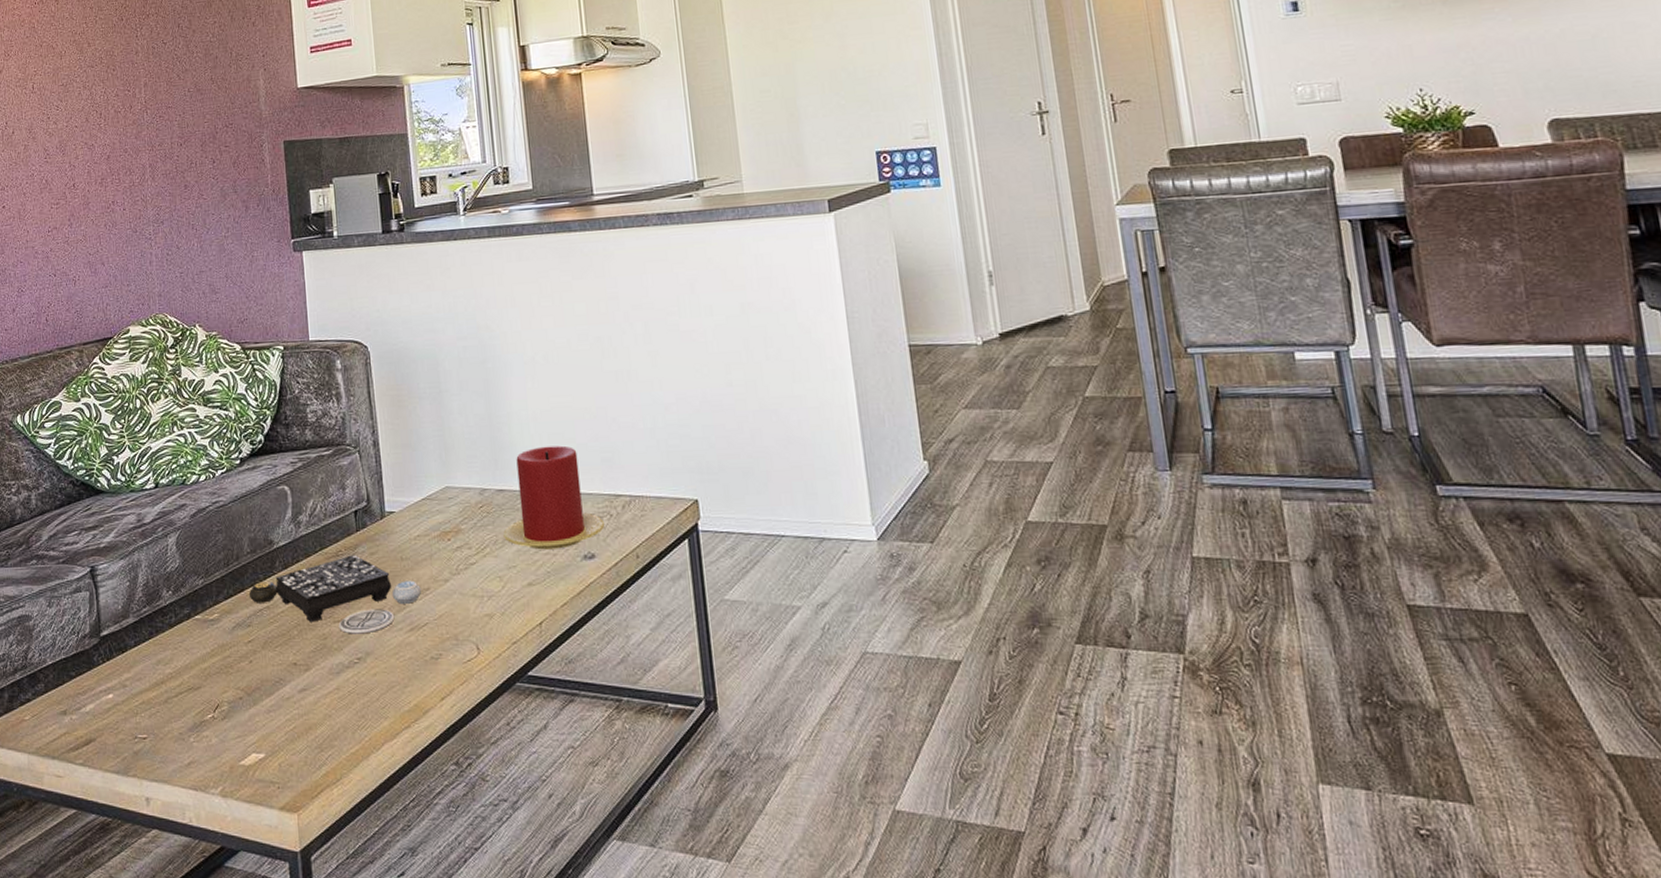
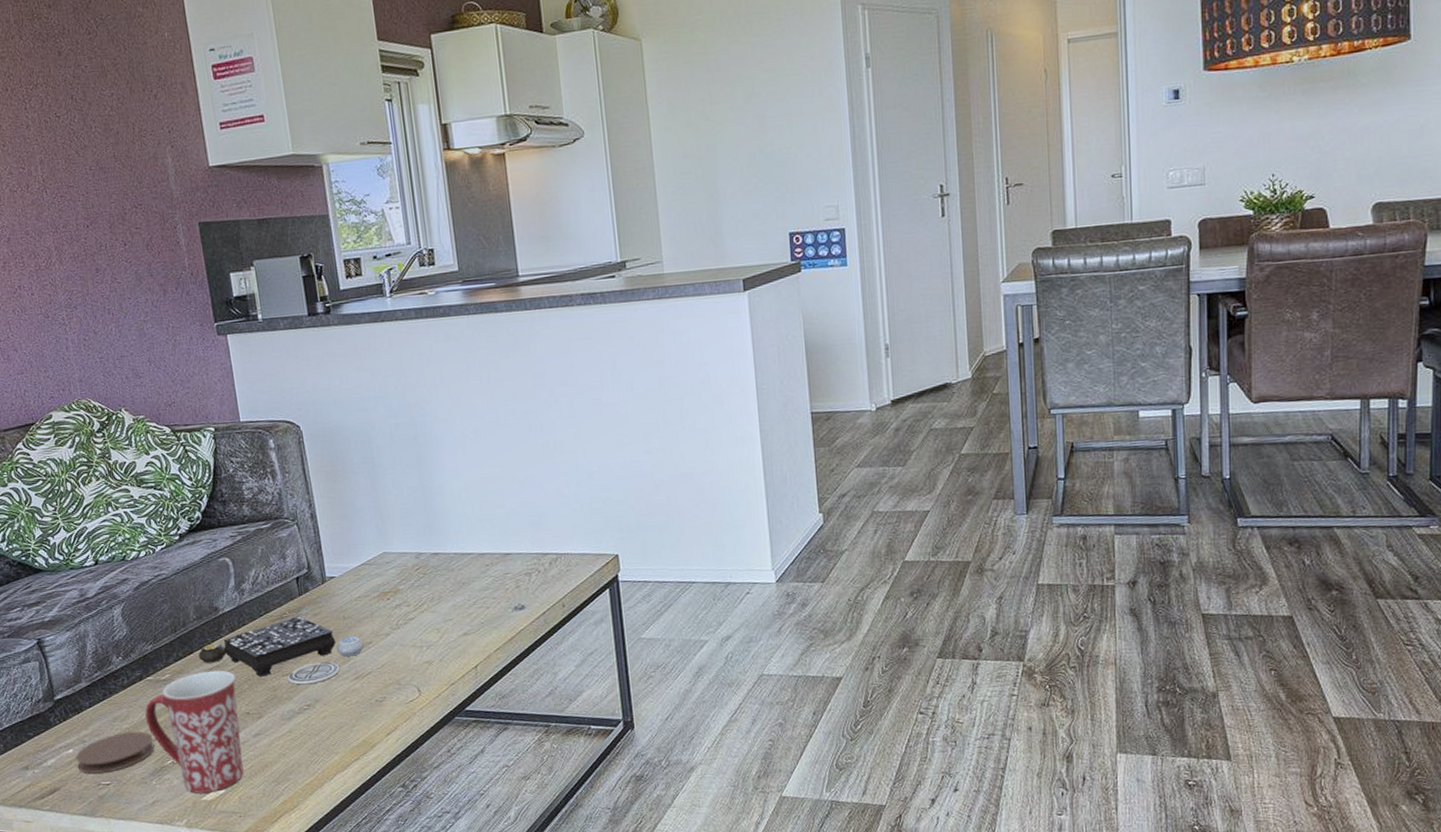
coaster: none [115,677,196,724] -> present [75,731,155,774]
mug: none [189,612,287,756] -> present [145,670,244,793]
candle: present [503,445,604,550] -> none [439,511,533,604]

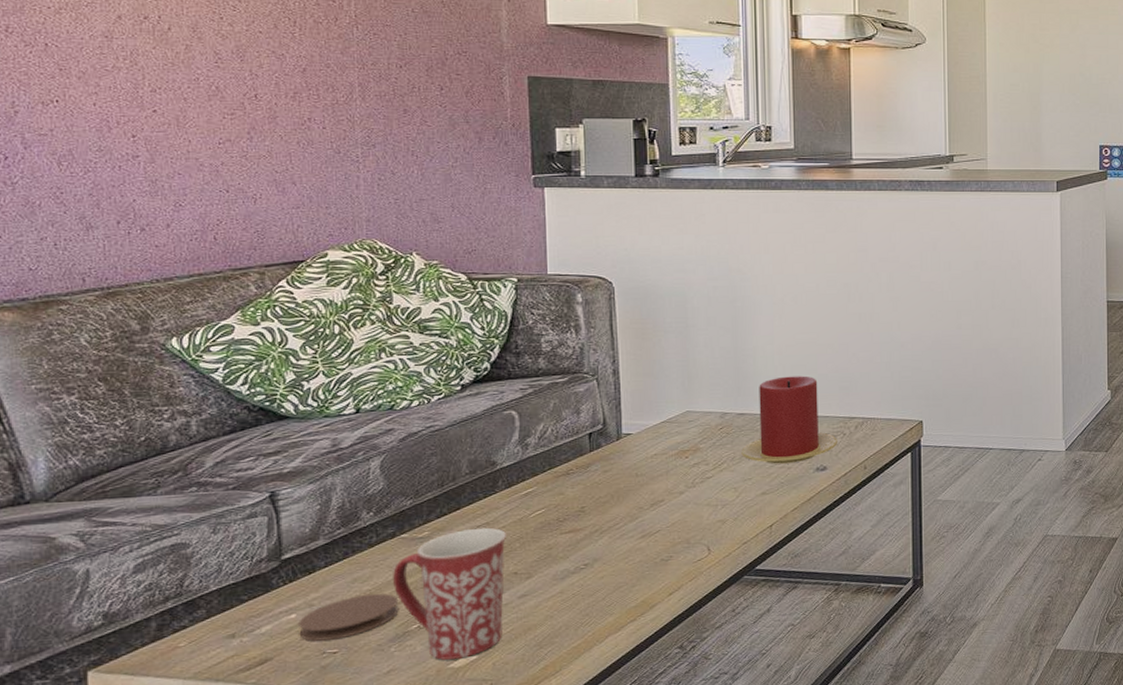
board game: present [198,616,364,685] -> none [465,473,655,544]
candle: none [439,511,533,604] -> present [741,376,837,464]

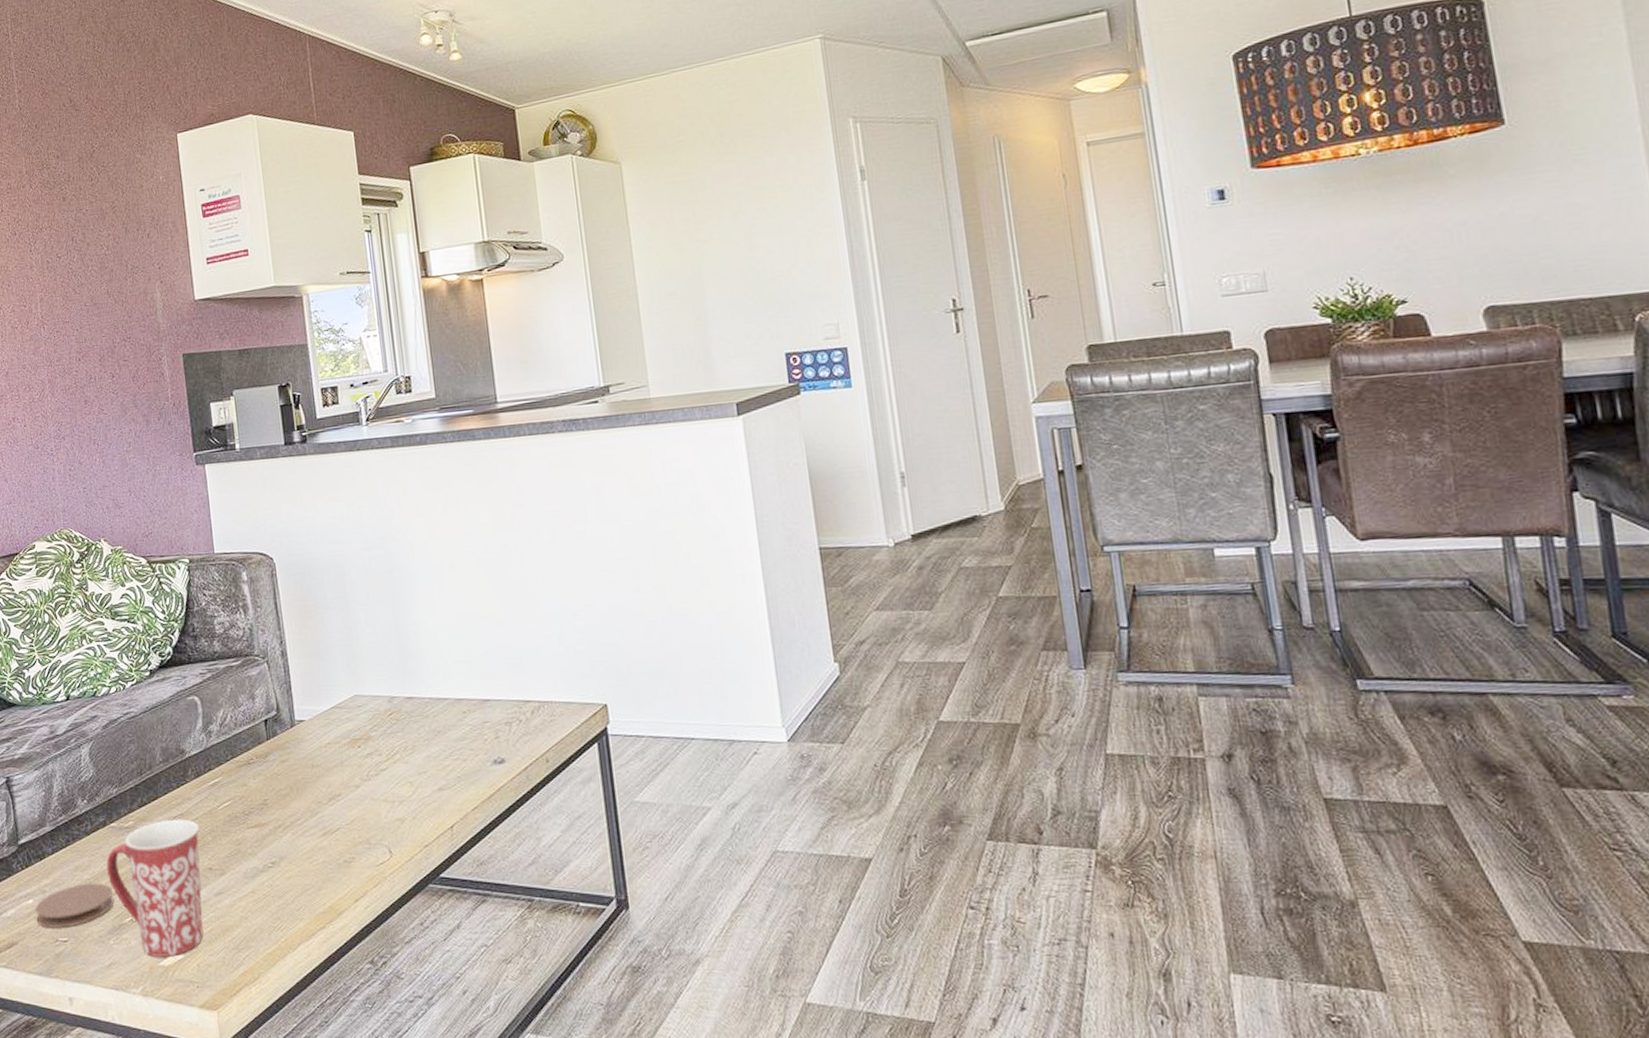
candle: present [741,376,837,464] -> none [413,653,514,756]

